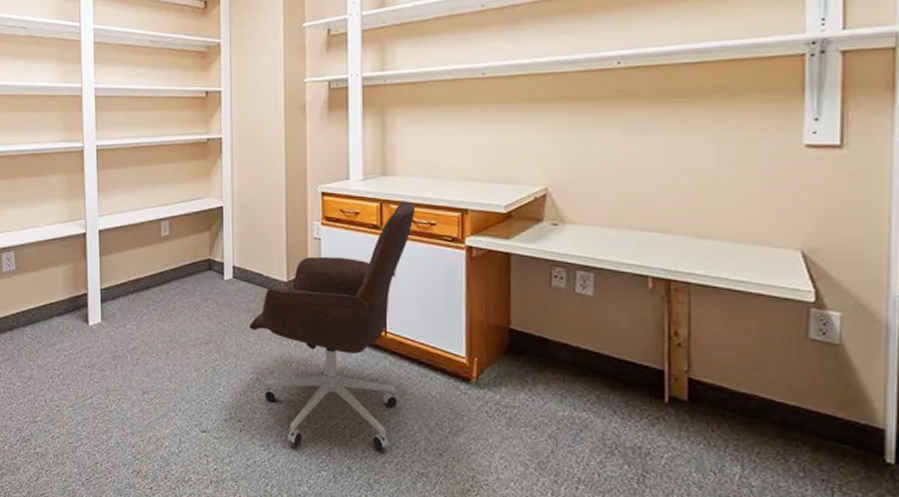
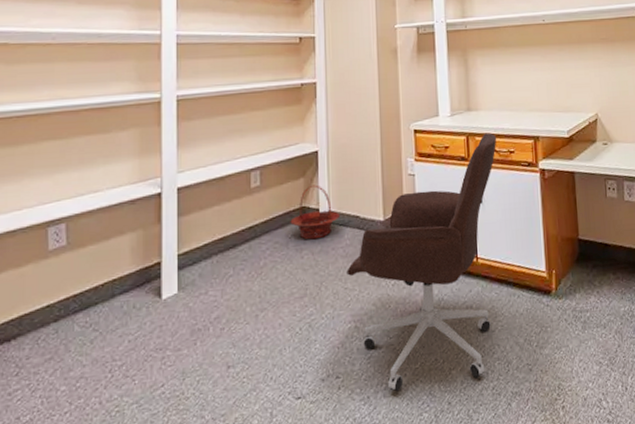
basket: none [197,239,244,291] -> present [290,185,341,240]

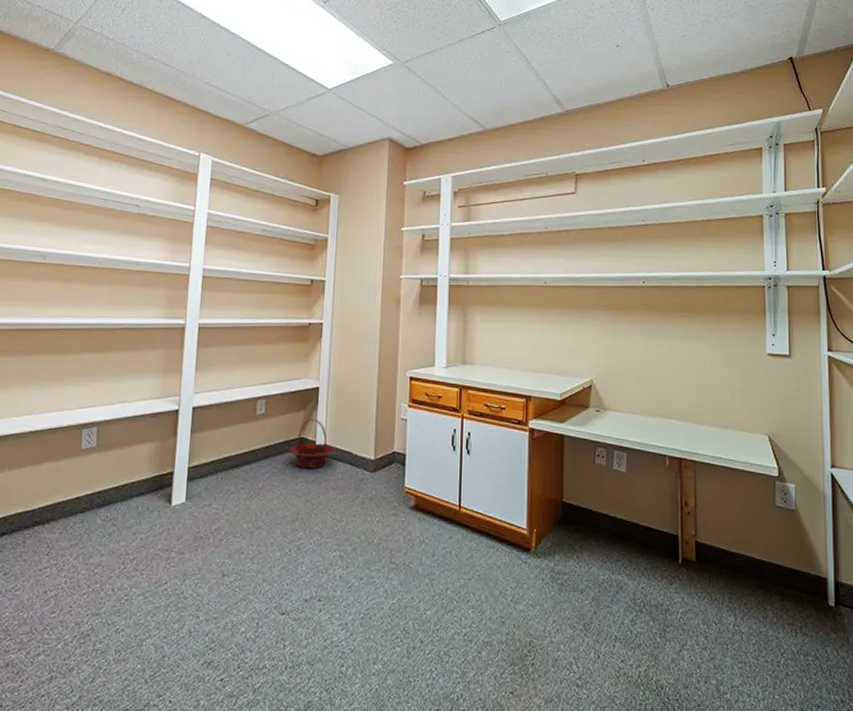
office chair: present [347,132,497,392] -> none [336,387,489,623]

